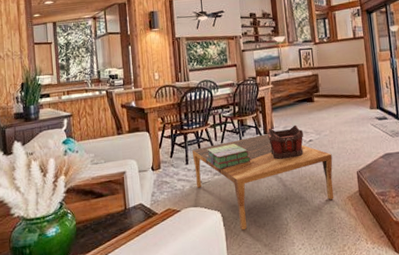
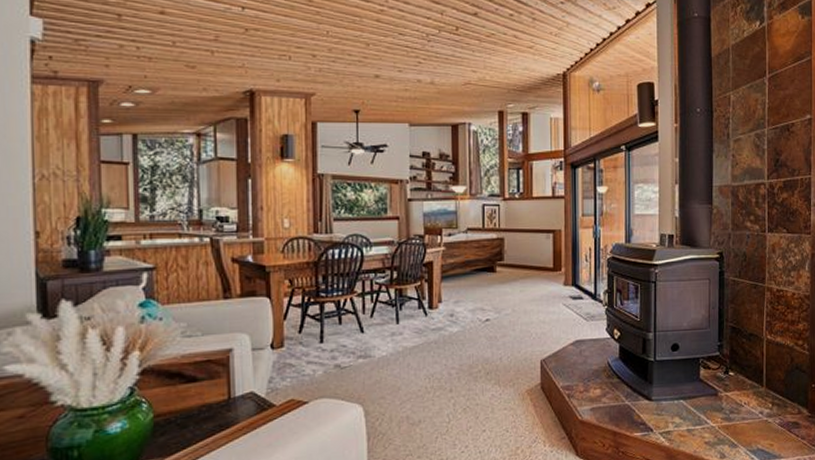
coffee table: present [192,134,334,231] -> none [329,309,513,429]
stack of books: present [205,144,251,170] -> none [347,319,409,351]
decorative container: present [267,124,304,160] -> none [432,299,480,342]

